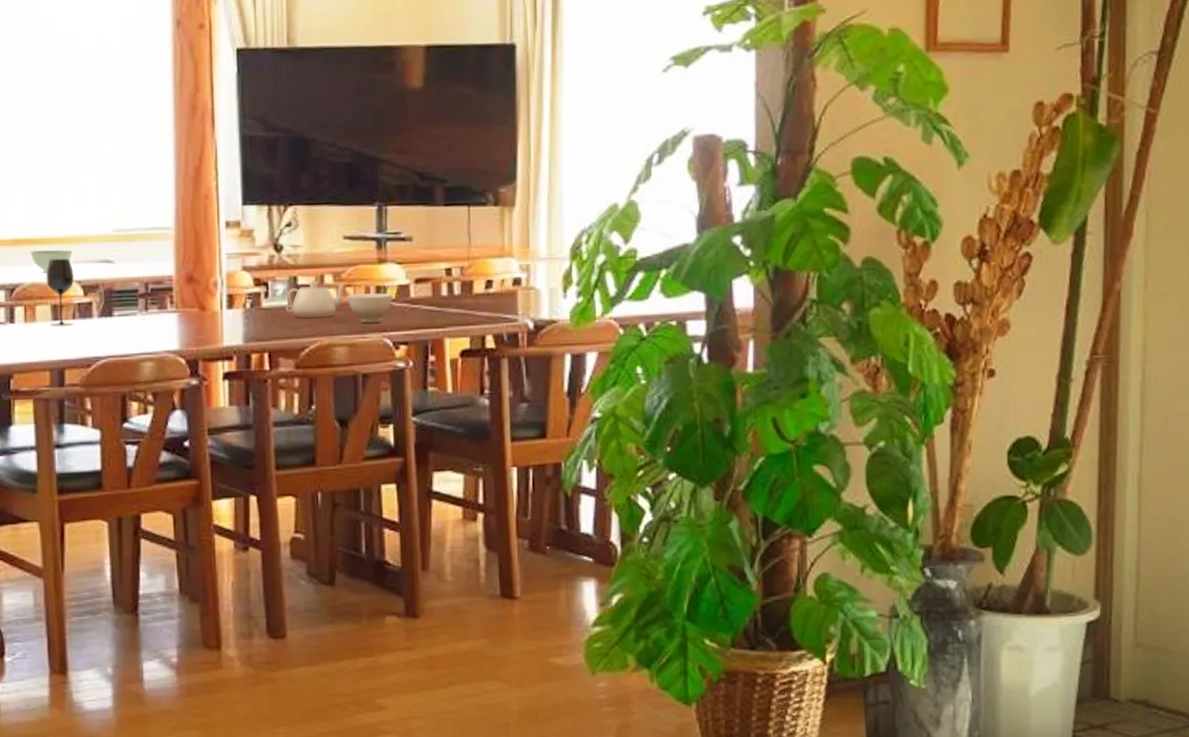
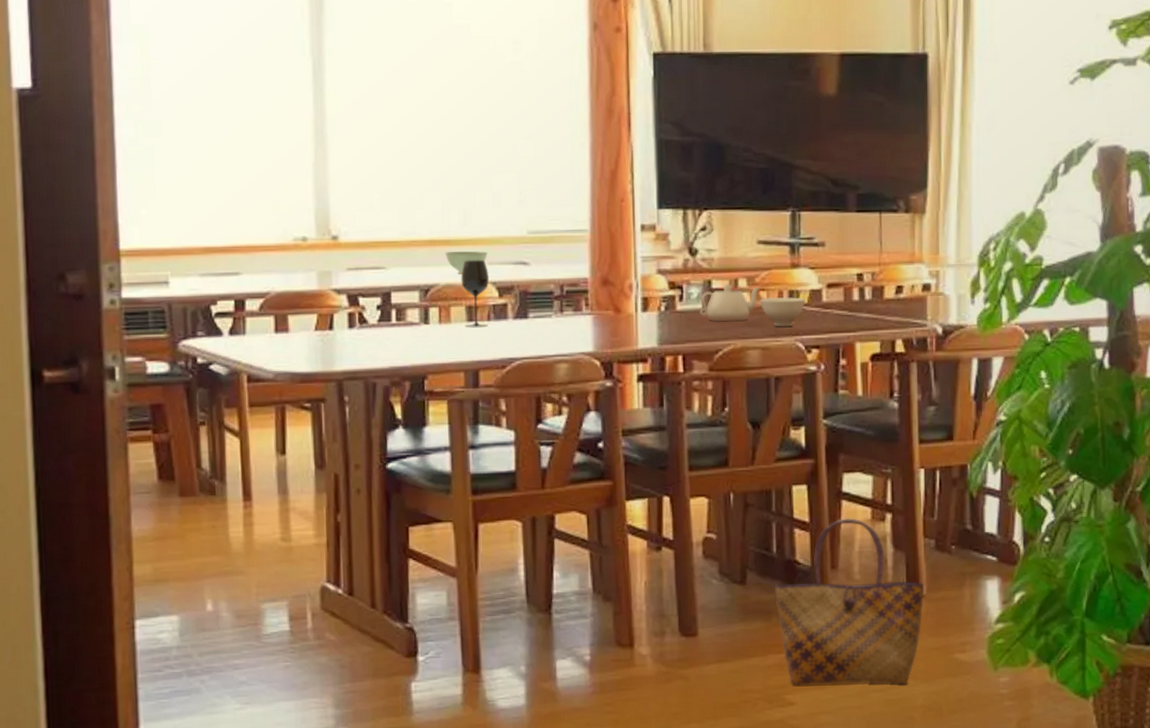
tote bag: none [364,517,518,689] -> present [774,517,925,685]

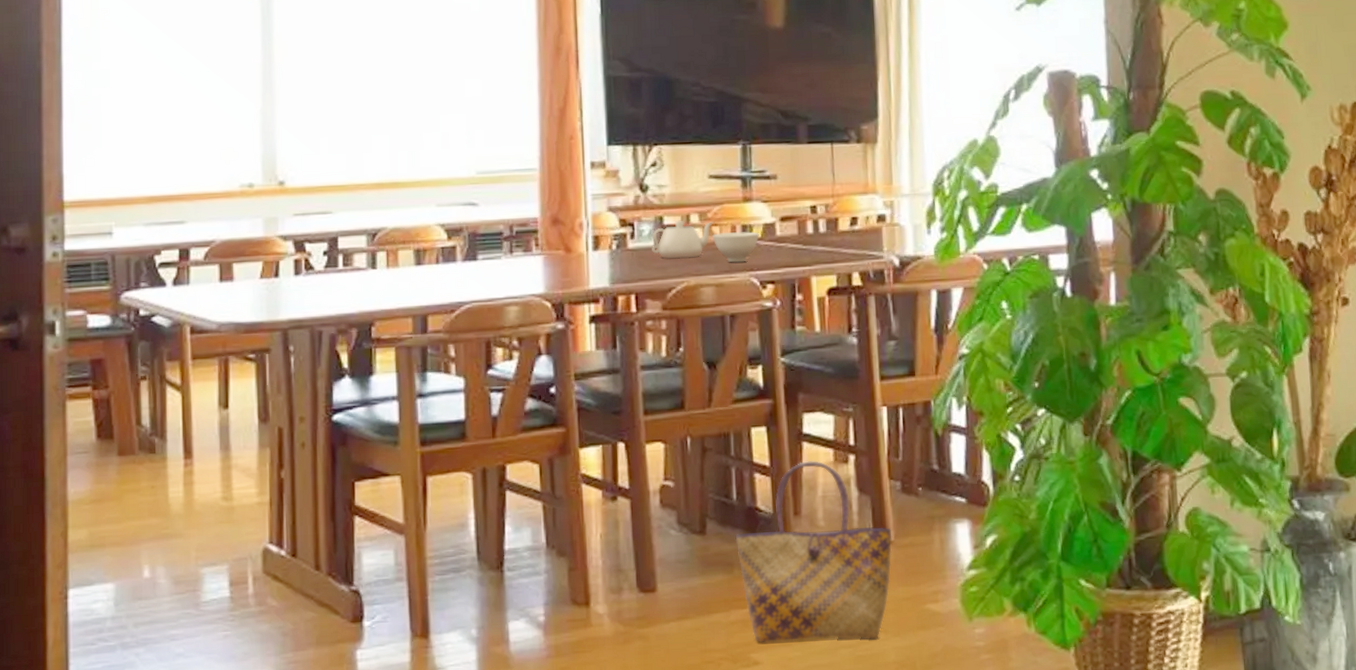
bowl: present [445,251,488,274] -> none [393,193,436,217]
wine glass: present [461,260,490,328] -> none [409,202,438,272]

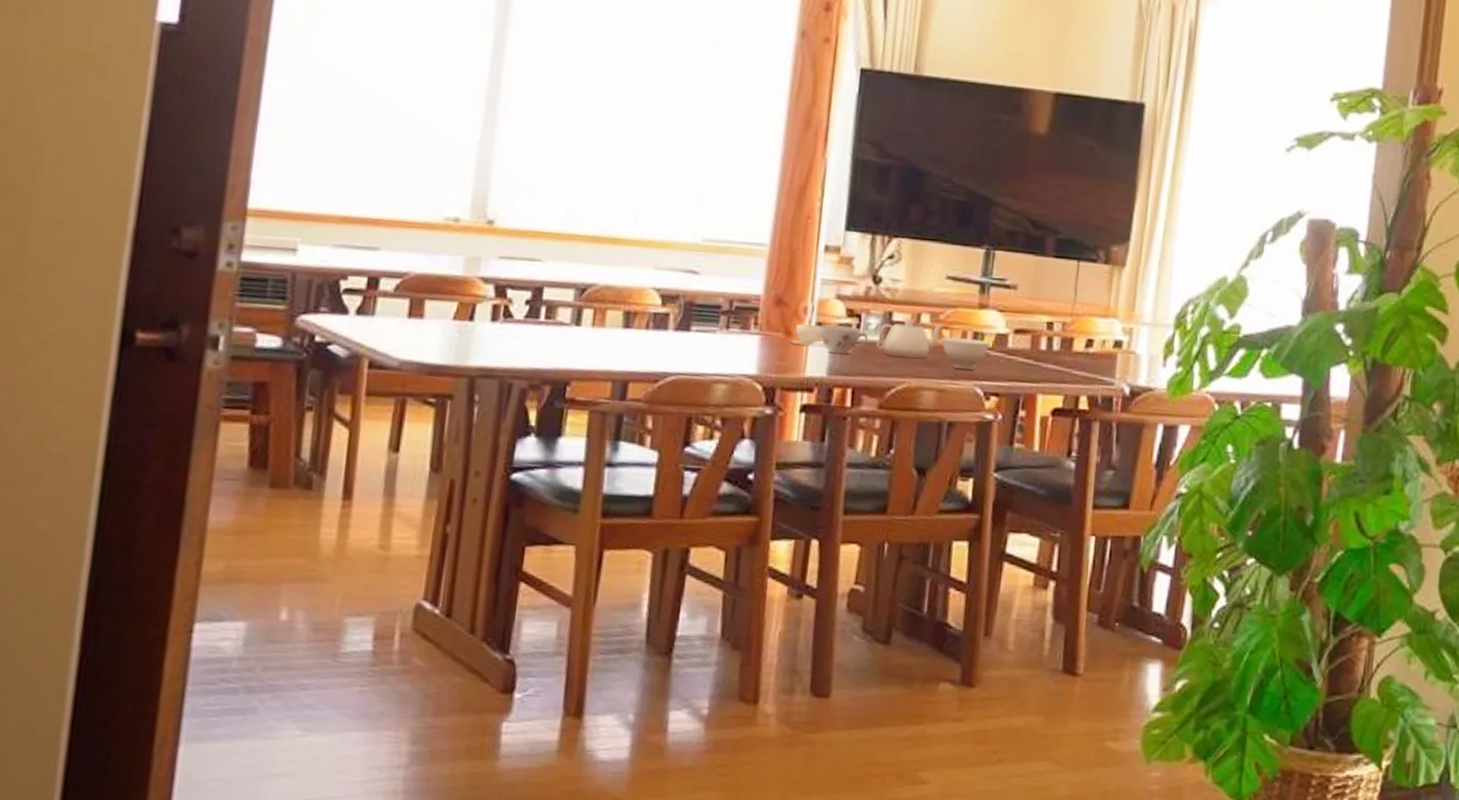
teacup: none [570,238,604,260] -> present [789,323,825,347]
teacup: none [596,235,643,264] -> present [819,325,868,355]
tote bag: present [735,460,892,642] -> none [920,581,1082,771]

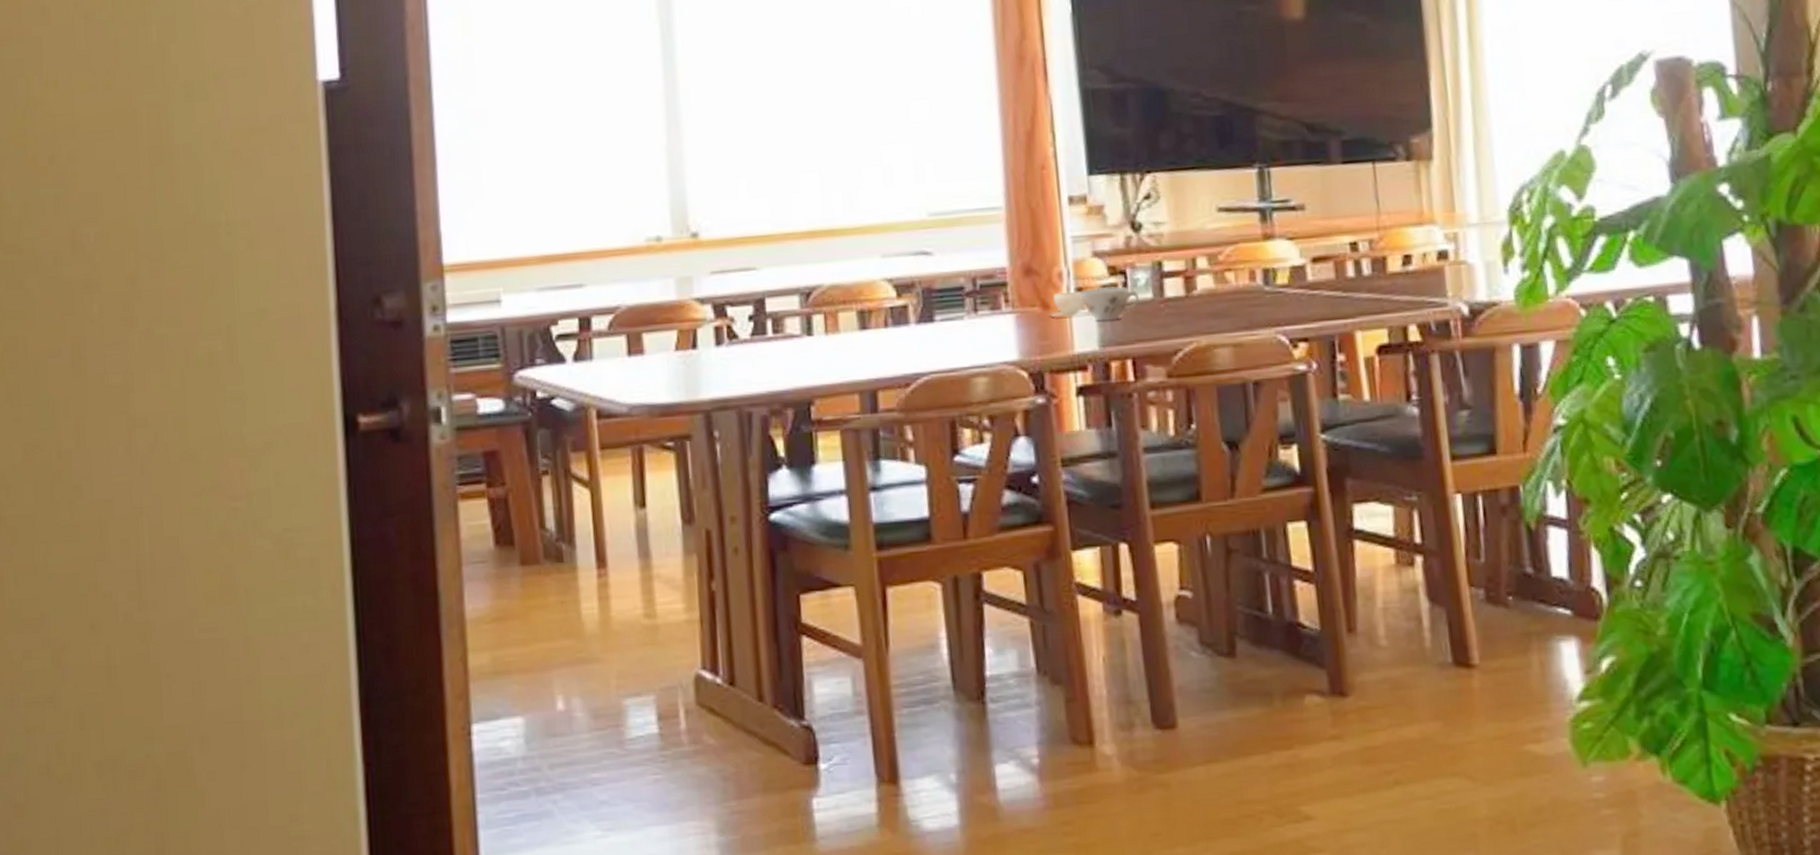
teapot: present [876,319,946,360] -> none [1150,266,1228,315]
bowl: present [941,336,990,370] -> none [1226,277,1286,317]

